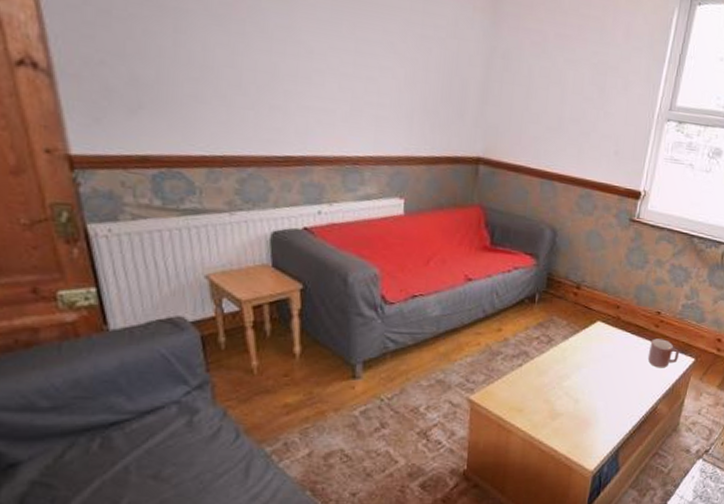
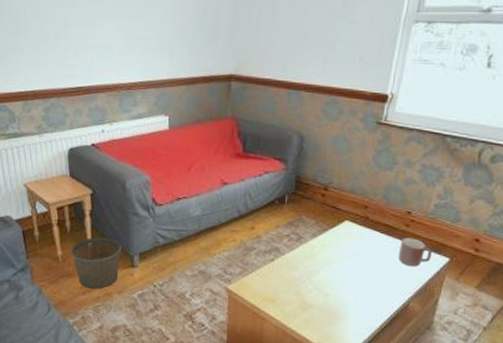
basket: none [270,342,340,407] -> present [70,237,121,289]

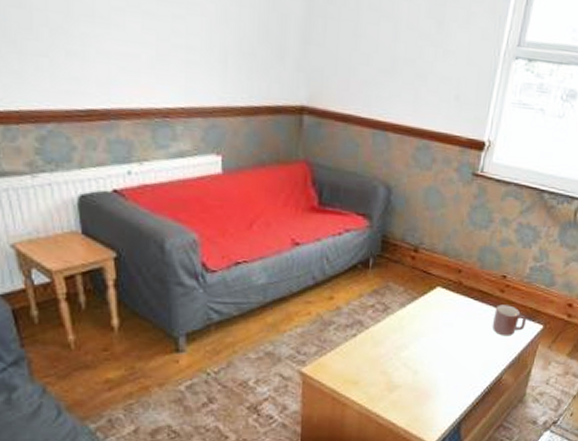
basket: present [70,237,121,289] -> none [88,314,161,382]

